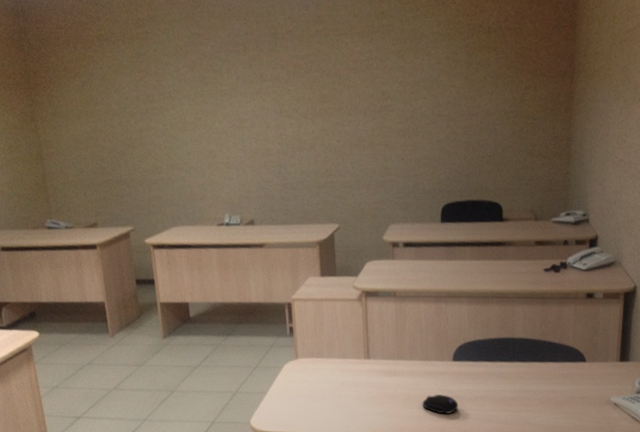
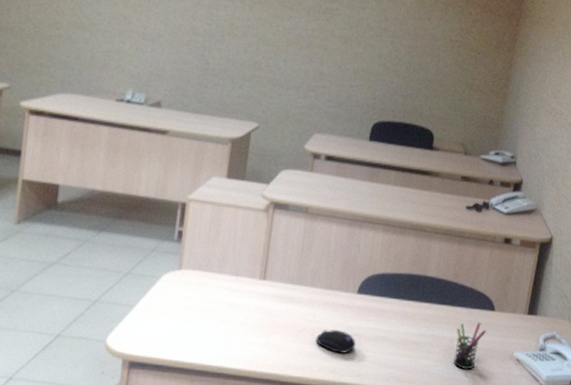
pen holder: none [550,373,580,417] -> present [453,322,486,369]

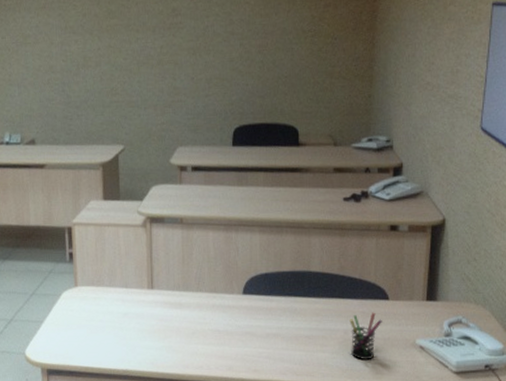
computer mouse: present [316,330,356,353] -> none [209,330,249,352]

